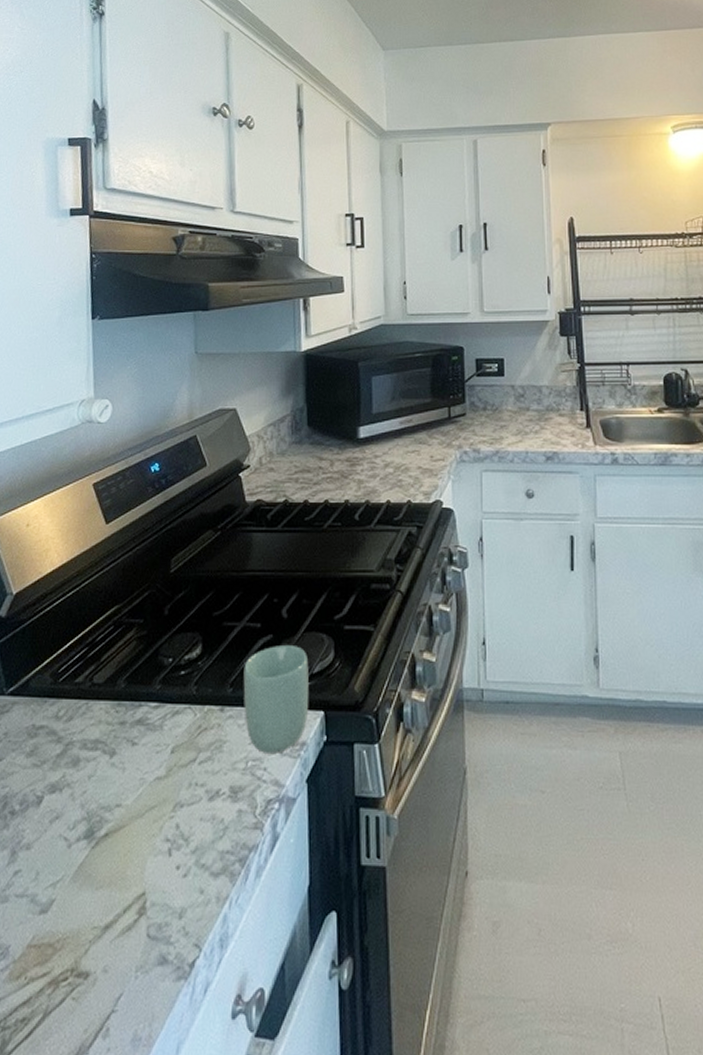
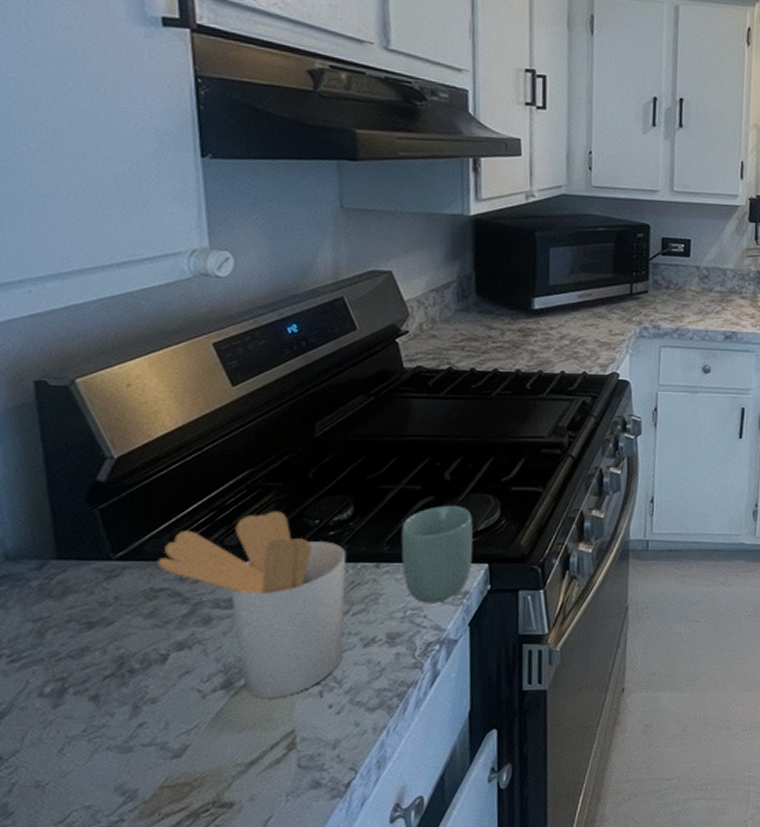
utensil holder: none [39,648,195,853] -> present [157,510,347,698]

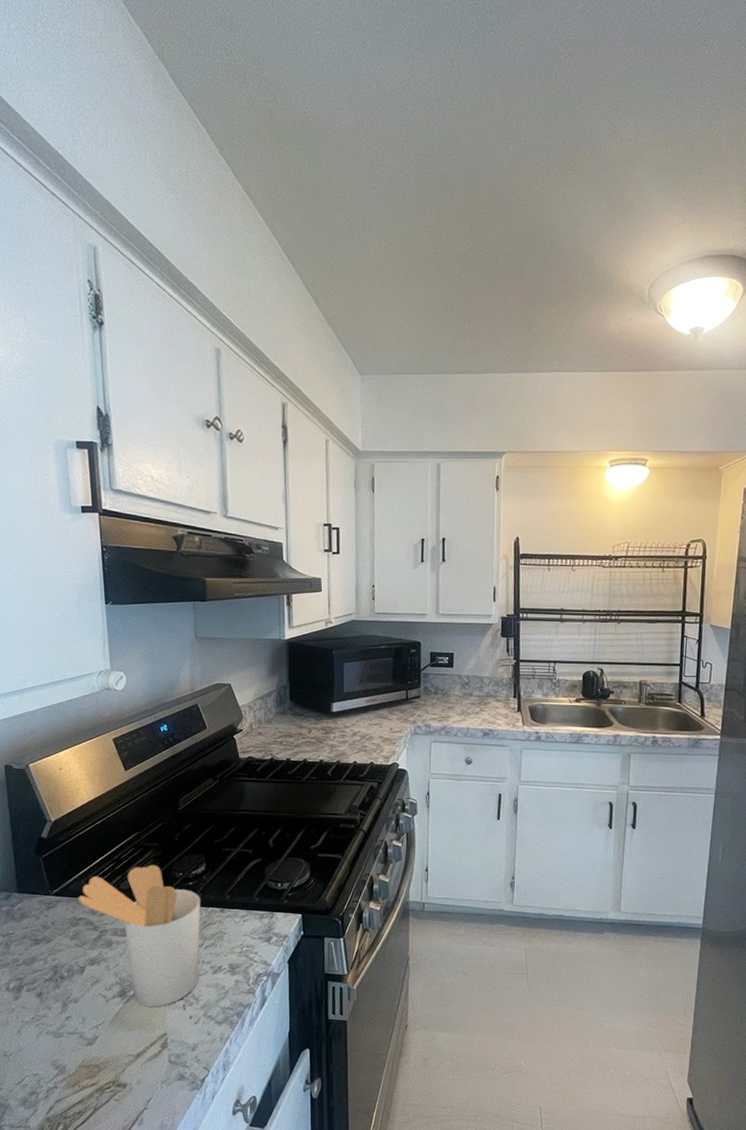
cup: present [401,505,473,603] -> none [238,866,290,943]

